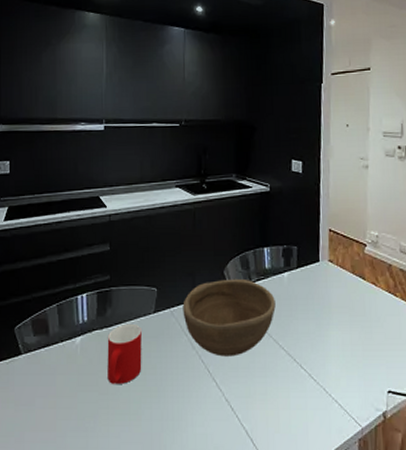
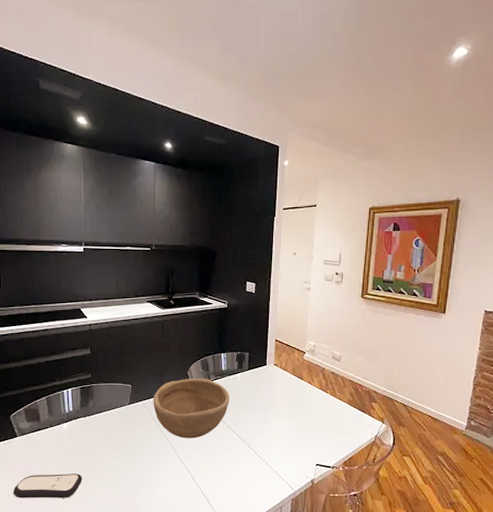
remote control: none [13,402,97,435] -> present [13,474,83,498]
cup: present [107,323,142,384] -> none [90,413,119,460]

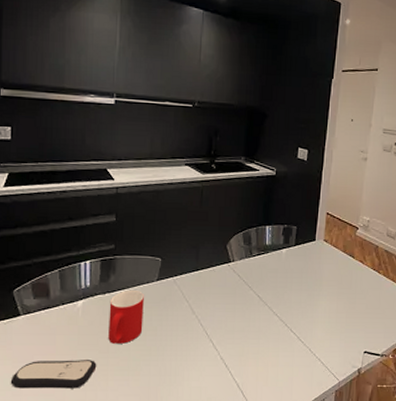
cup: none [90,413,119,460] -> present [108,289,144,344]
bowl: present [153,378,230,439] -> none [185,252,273,321]

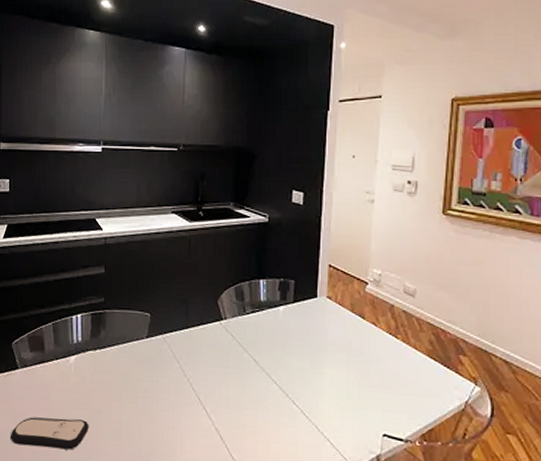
cup: present [108,289,144,344] -> none [100,346,134,405]

